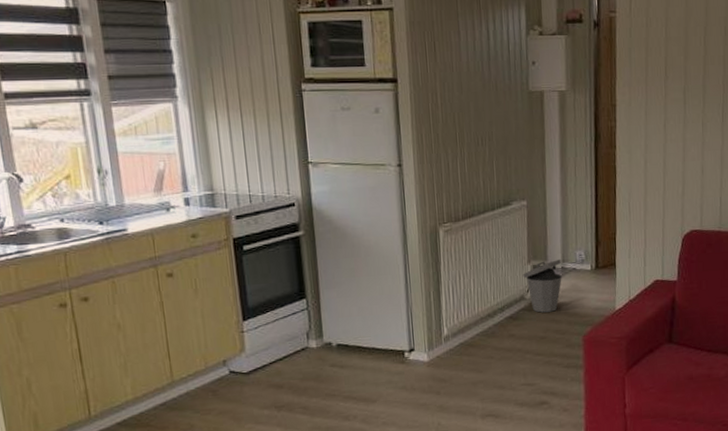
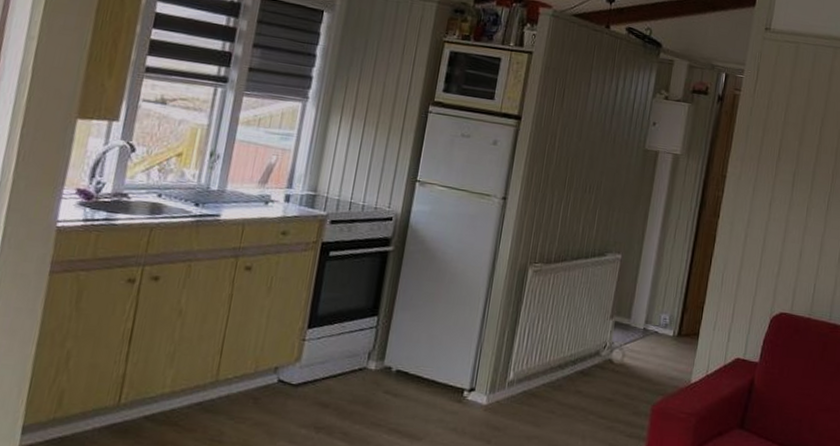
trash can: present [523,260,562,313] -> none [602,318,644,374]

